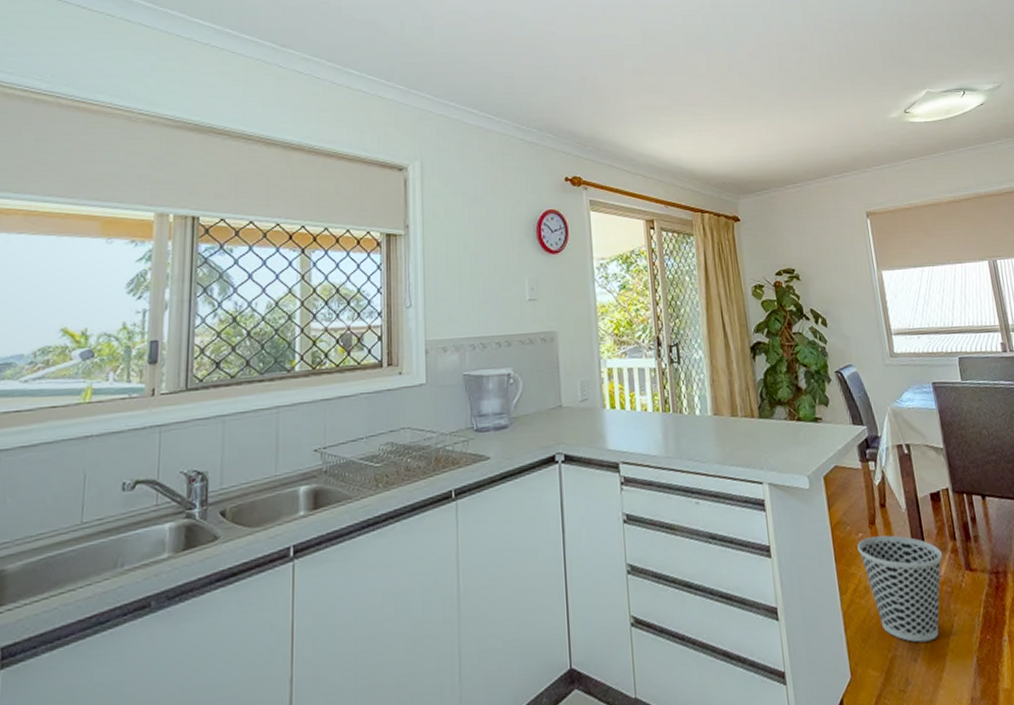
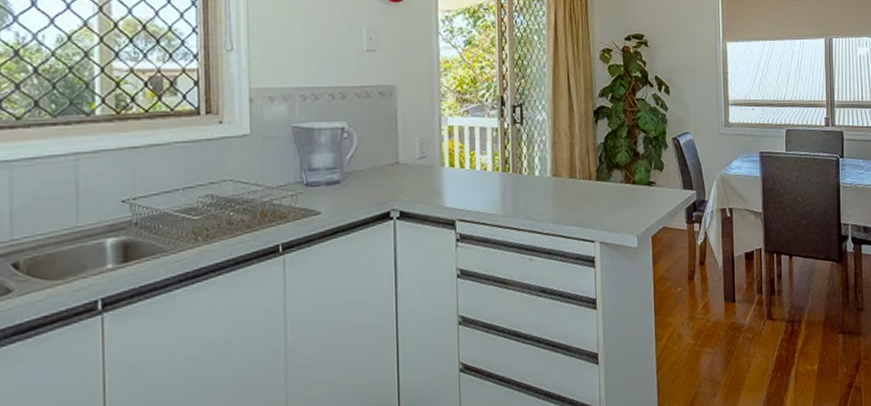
wastebasket: present [857,535,943,643] -> none [676,289,749,381]

